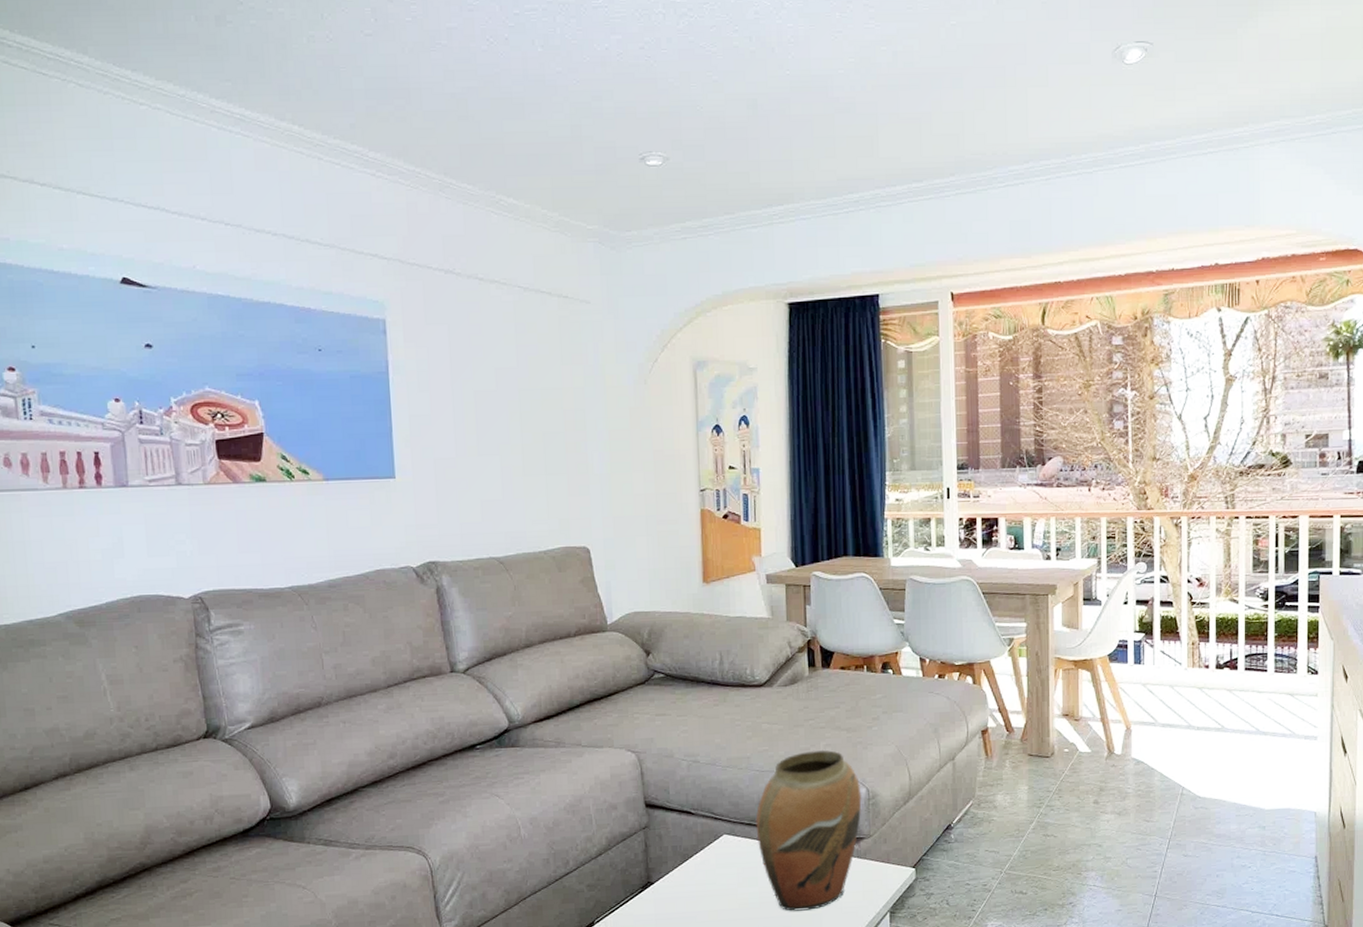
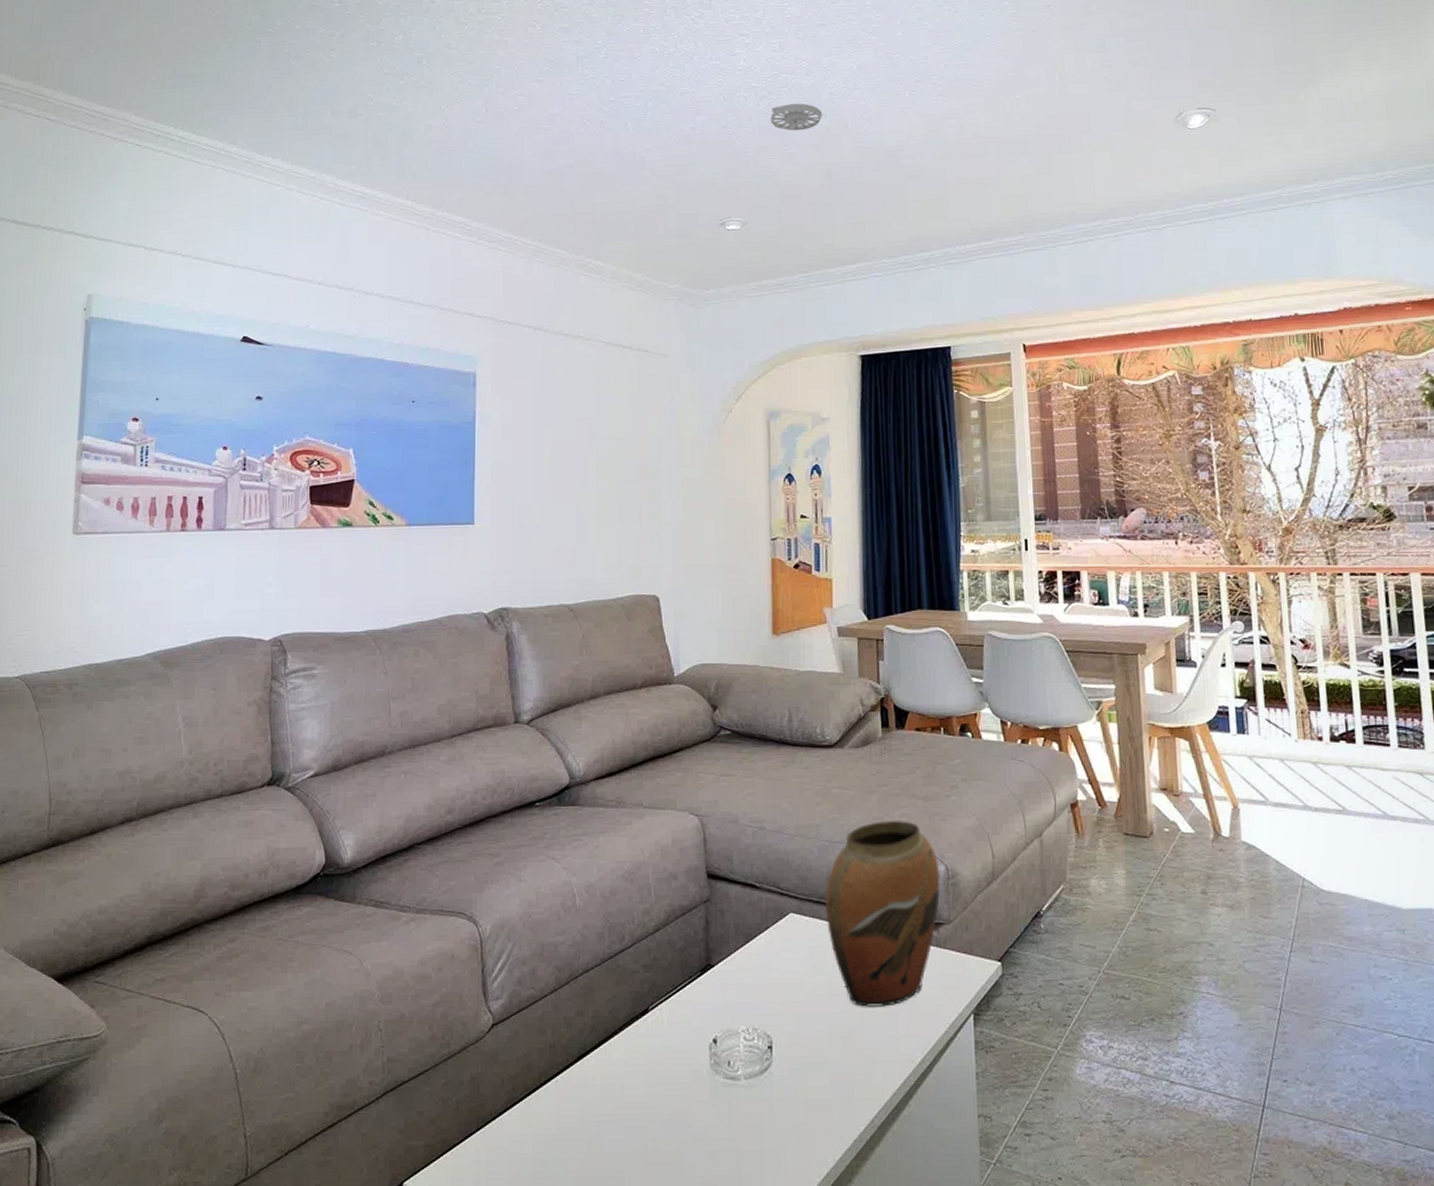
smoke detector: none [691,22,748,55] -> present [770,103,823,131]

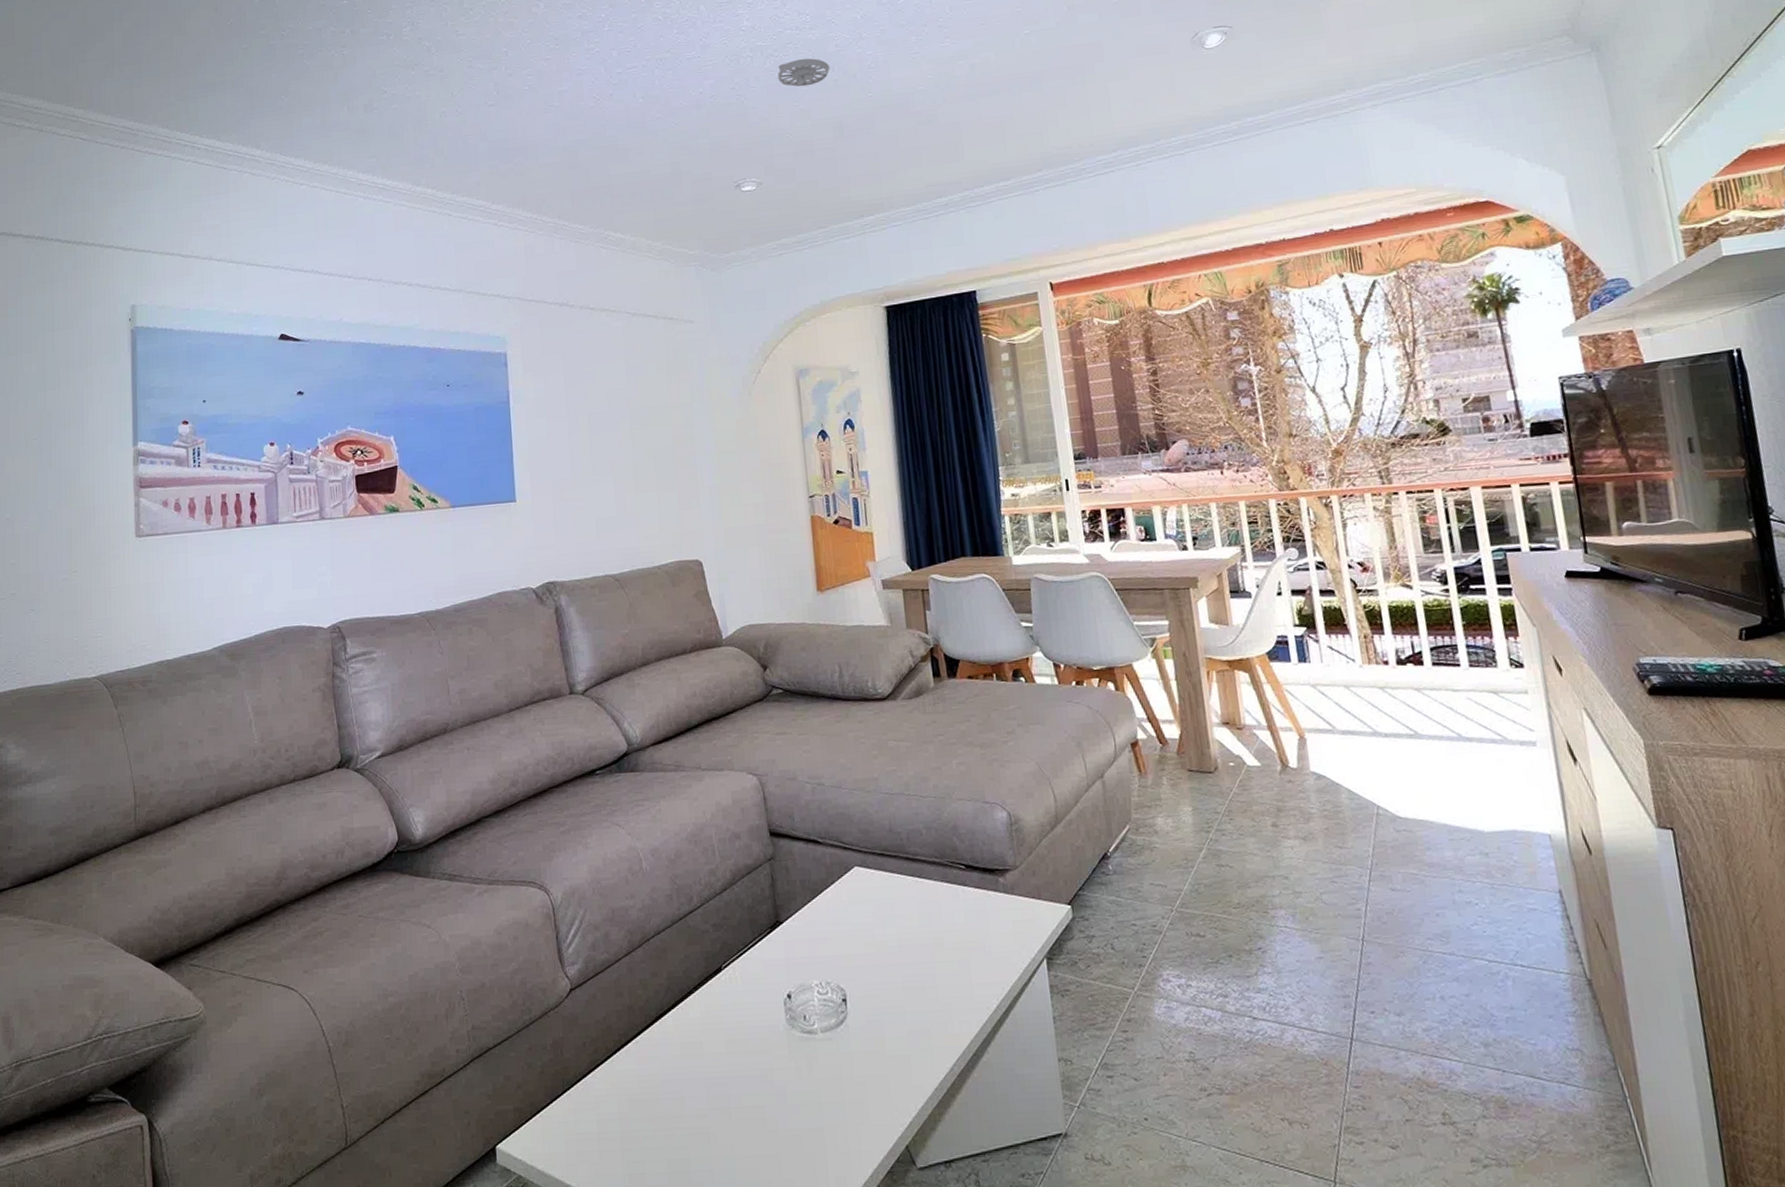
vase: present [825,819,941,1007] -> none [888,768,1004,956]

